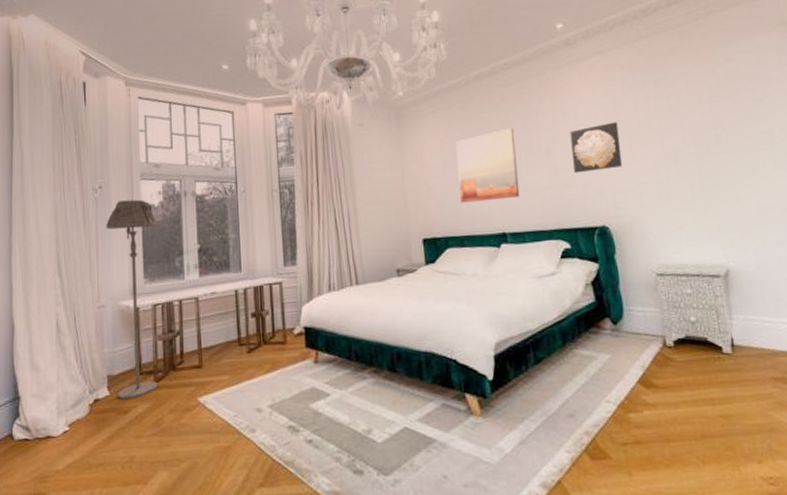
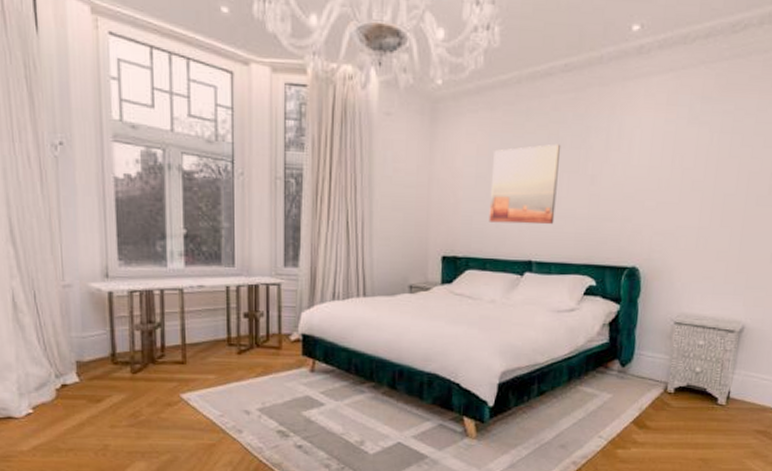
floor lamp: present [106,199,158,400] -> none [70,164,135,388]
wall art: present [570,122,622,174] -> none [615,154,674,207]

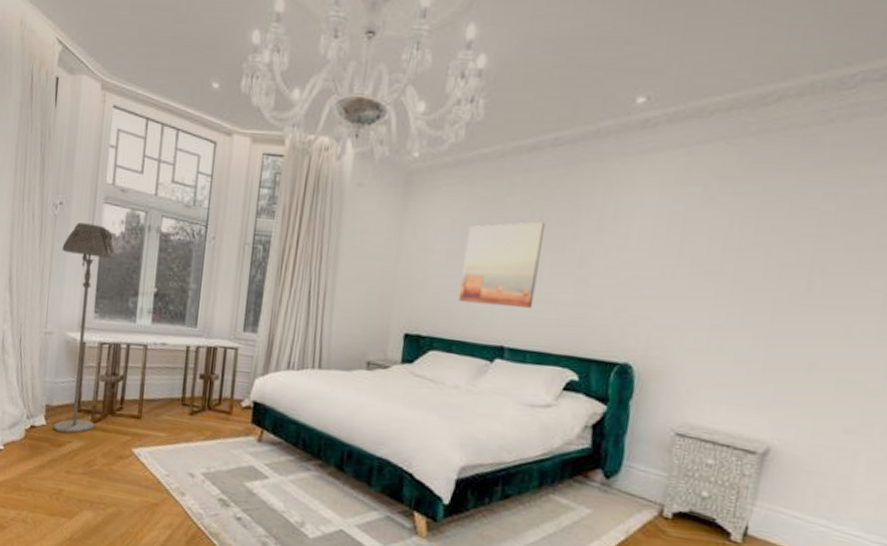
floor lamp: none [70,164,135,388] -> present [53,222,116,434]

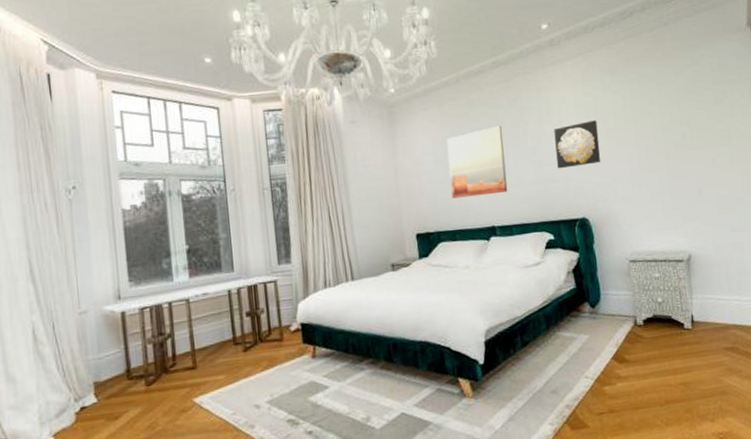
floor lamp: present [53,222,116,434] -> none [83,200,150,406]
wall art: none [606,238,682,297] -> present [553,120,600,169]

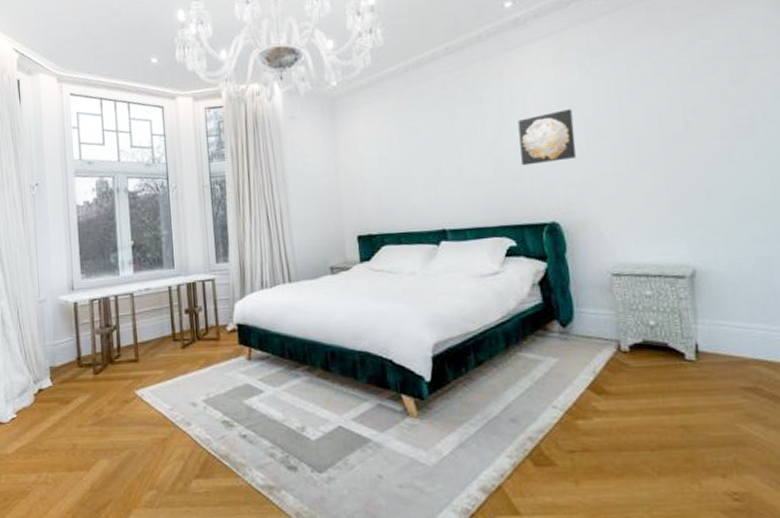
wall art: present [447,125,508,199] -> none [392,117,462,198]

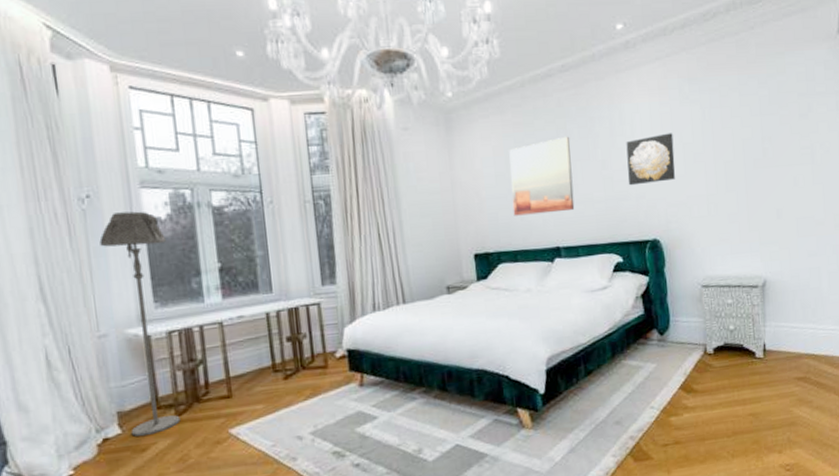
floor lamp: none [43,196,97,391] -> present [99,211,181,437]
wall art: none [392,117,462,198] -> present [509,136,575,216]

